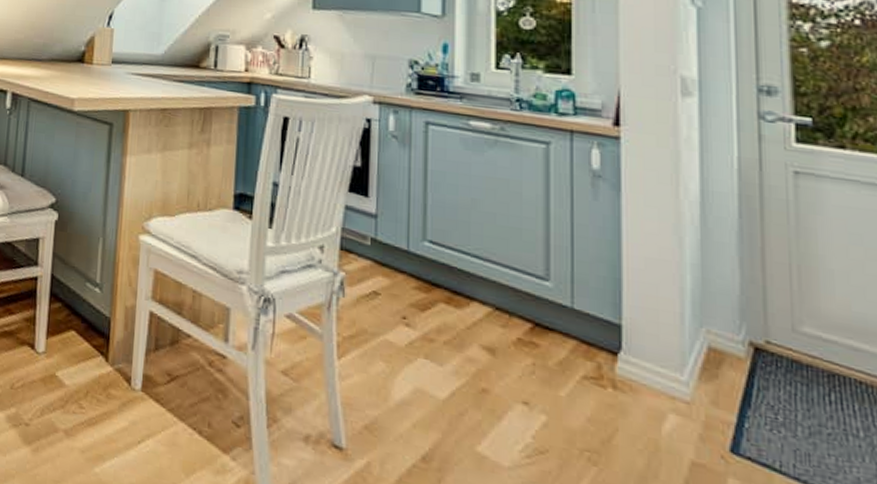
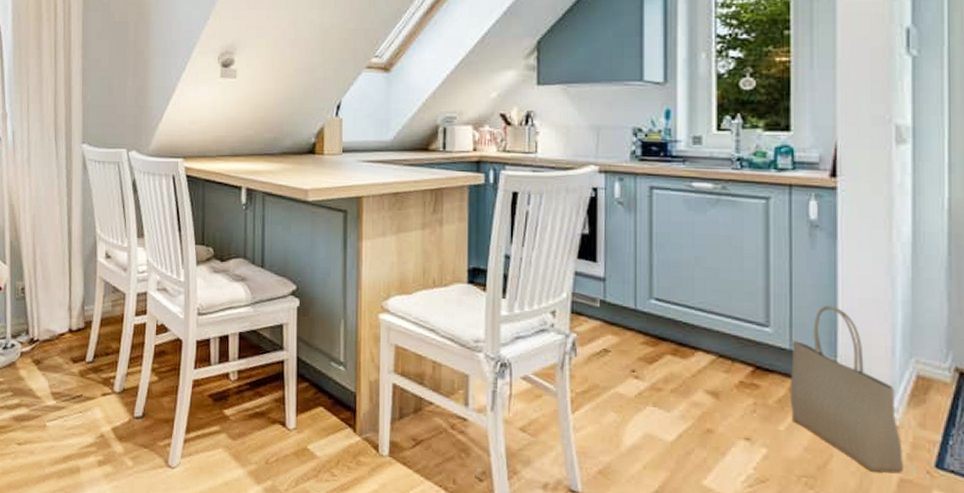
tote bag: none [571,262,697,456] -> present [789,306,905,474]

